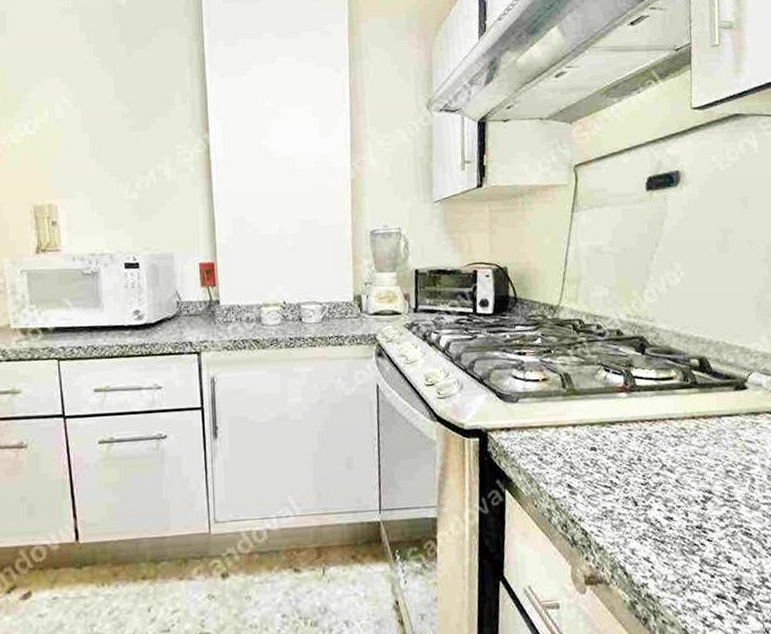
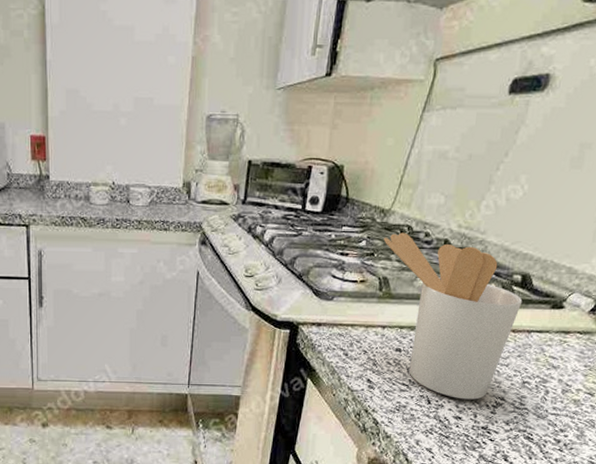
utensil holder: none [557,327,706,497] -> present [384,232,523,400]

